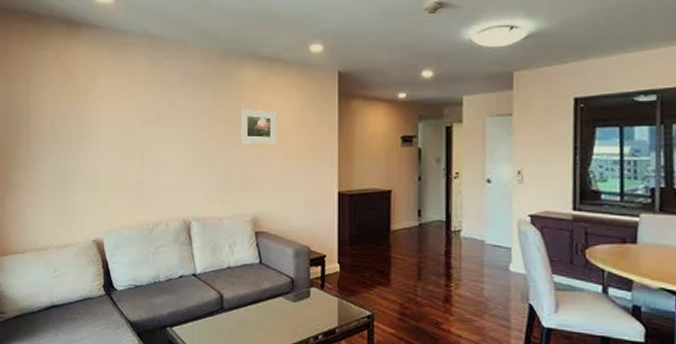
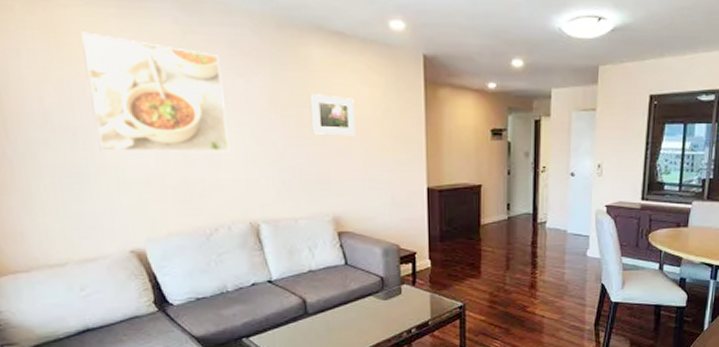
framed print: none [84,70,175,158] -> present [81,32,230,151]

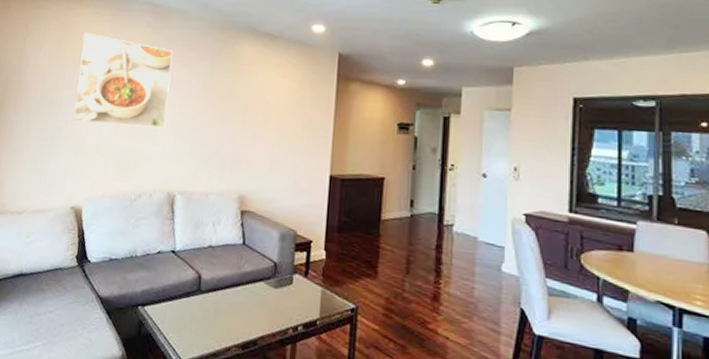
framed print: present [309,94,356,136] -> none [233,83,273,122]

